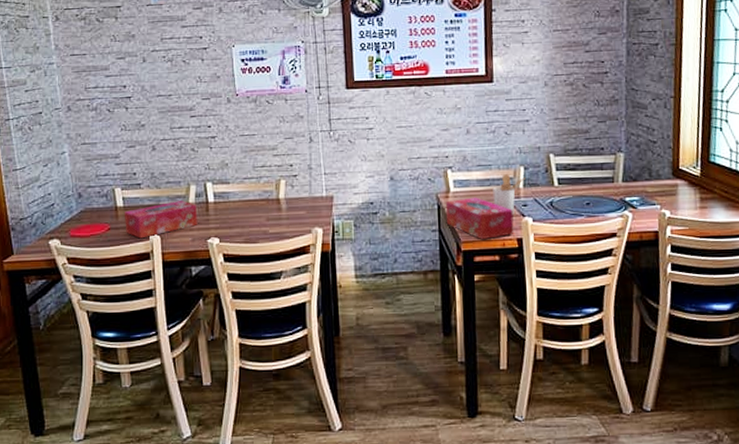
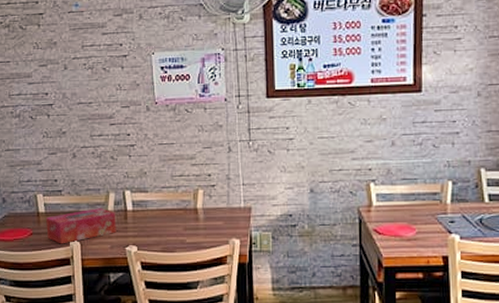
tissue box: present [446,197,514,240] -> none [367,212,440,257]
utensil holder: present [493,173,525,215] -> none [418,187,453,231]

